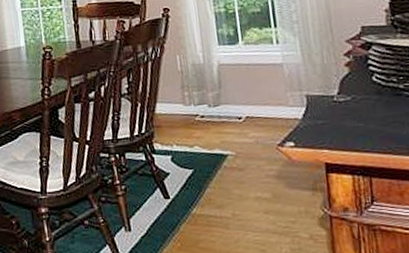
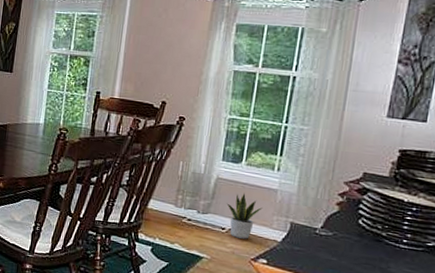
potted plant: none [236,73,274,125] -> present [227,192,263,239]

